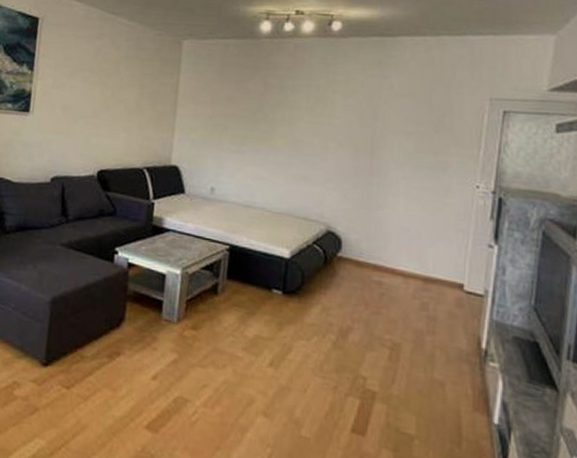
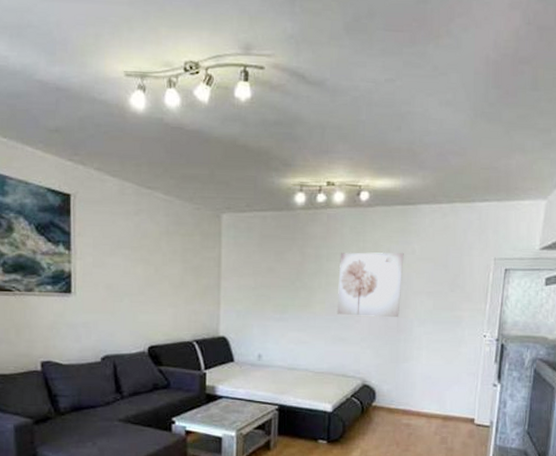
wall art: none [300,84,380,159] -> present [336,252,404,318]

